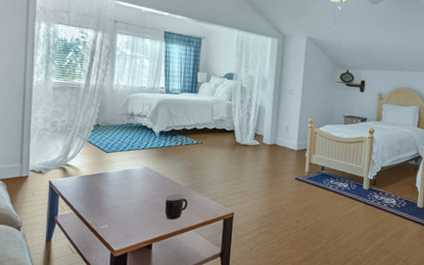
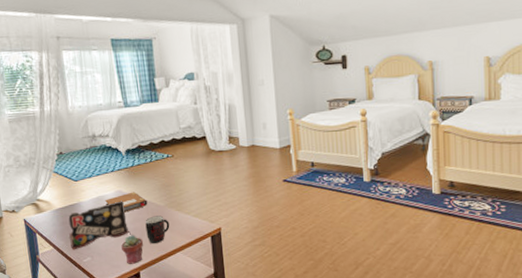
laptop: none [90,176,150,216] -> present [68,201,129,250]
notebook: none [131,170,171,188] -> present [105,192,148,213]
potted succulent: none [139,209,161,236] -> present [121,235,144,264]

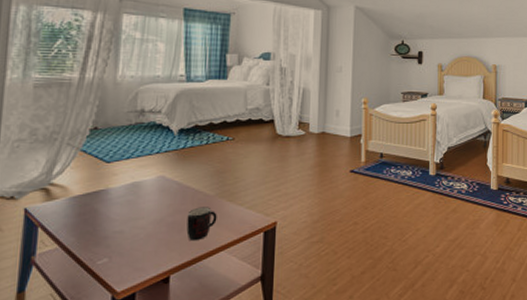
laptop: present [68,201,129,250] -> none [84,188,166,249]
notebook: present [105,192,148,213] -> none [141,178,195,202]
potted succulent: present [121,235,144,264] -> none [152,229,182,267]

